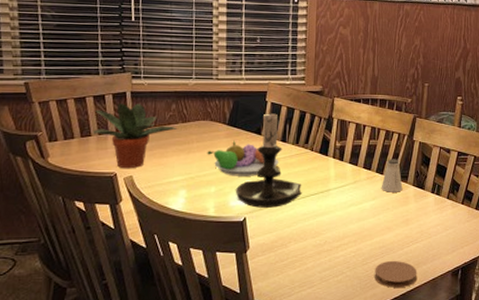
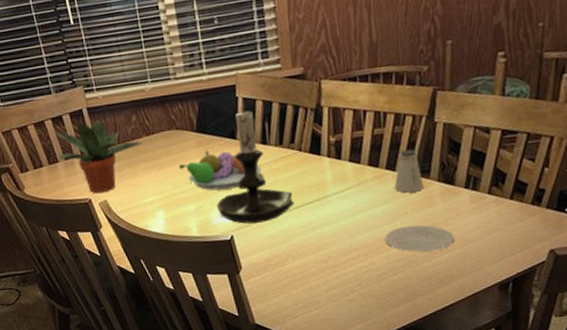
plate: none [371,219,421,241] -> present [385,224,454,252]
coaster: present [375,260,417,288] -> none [394,274,451,306]

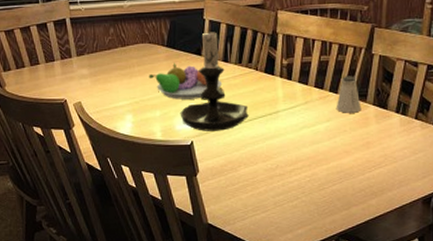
potted plant: present [56,120,142,193] -> none [40,29,117,95]
plate: present [385,224,454,252] -> none [326,142,385,166]

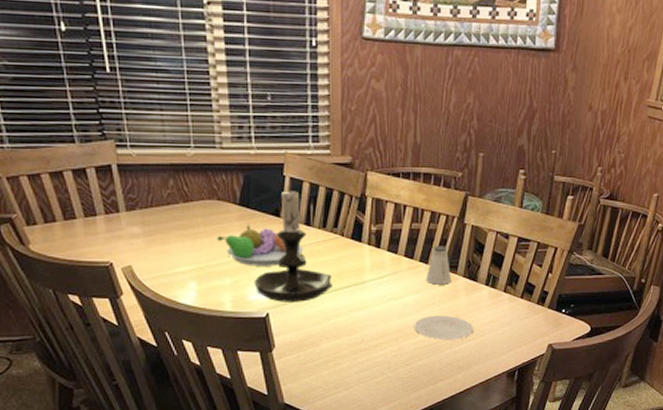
plate: none [326,142,385,166] -> present [414,315,473,340]

